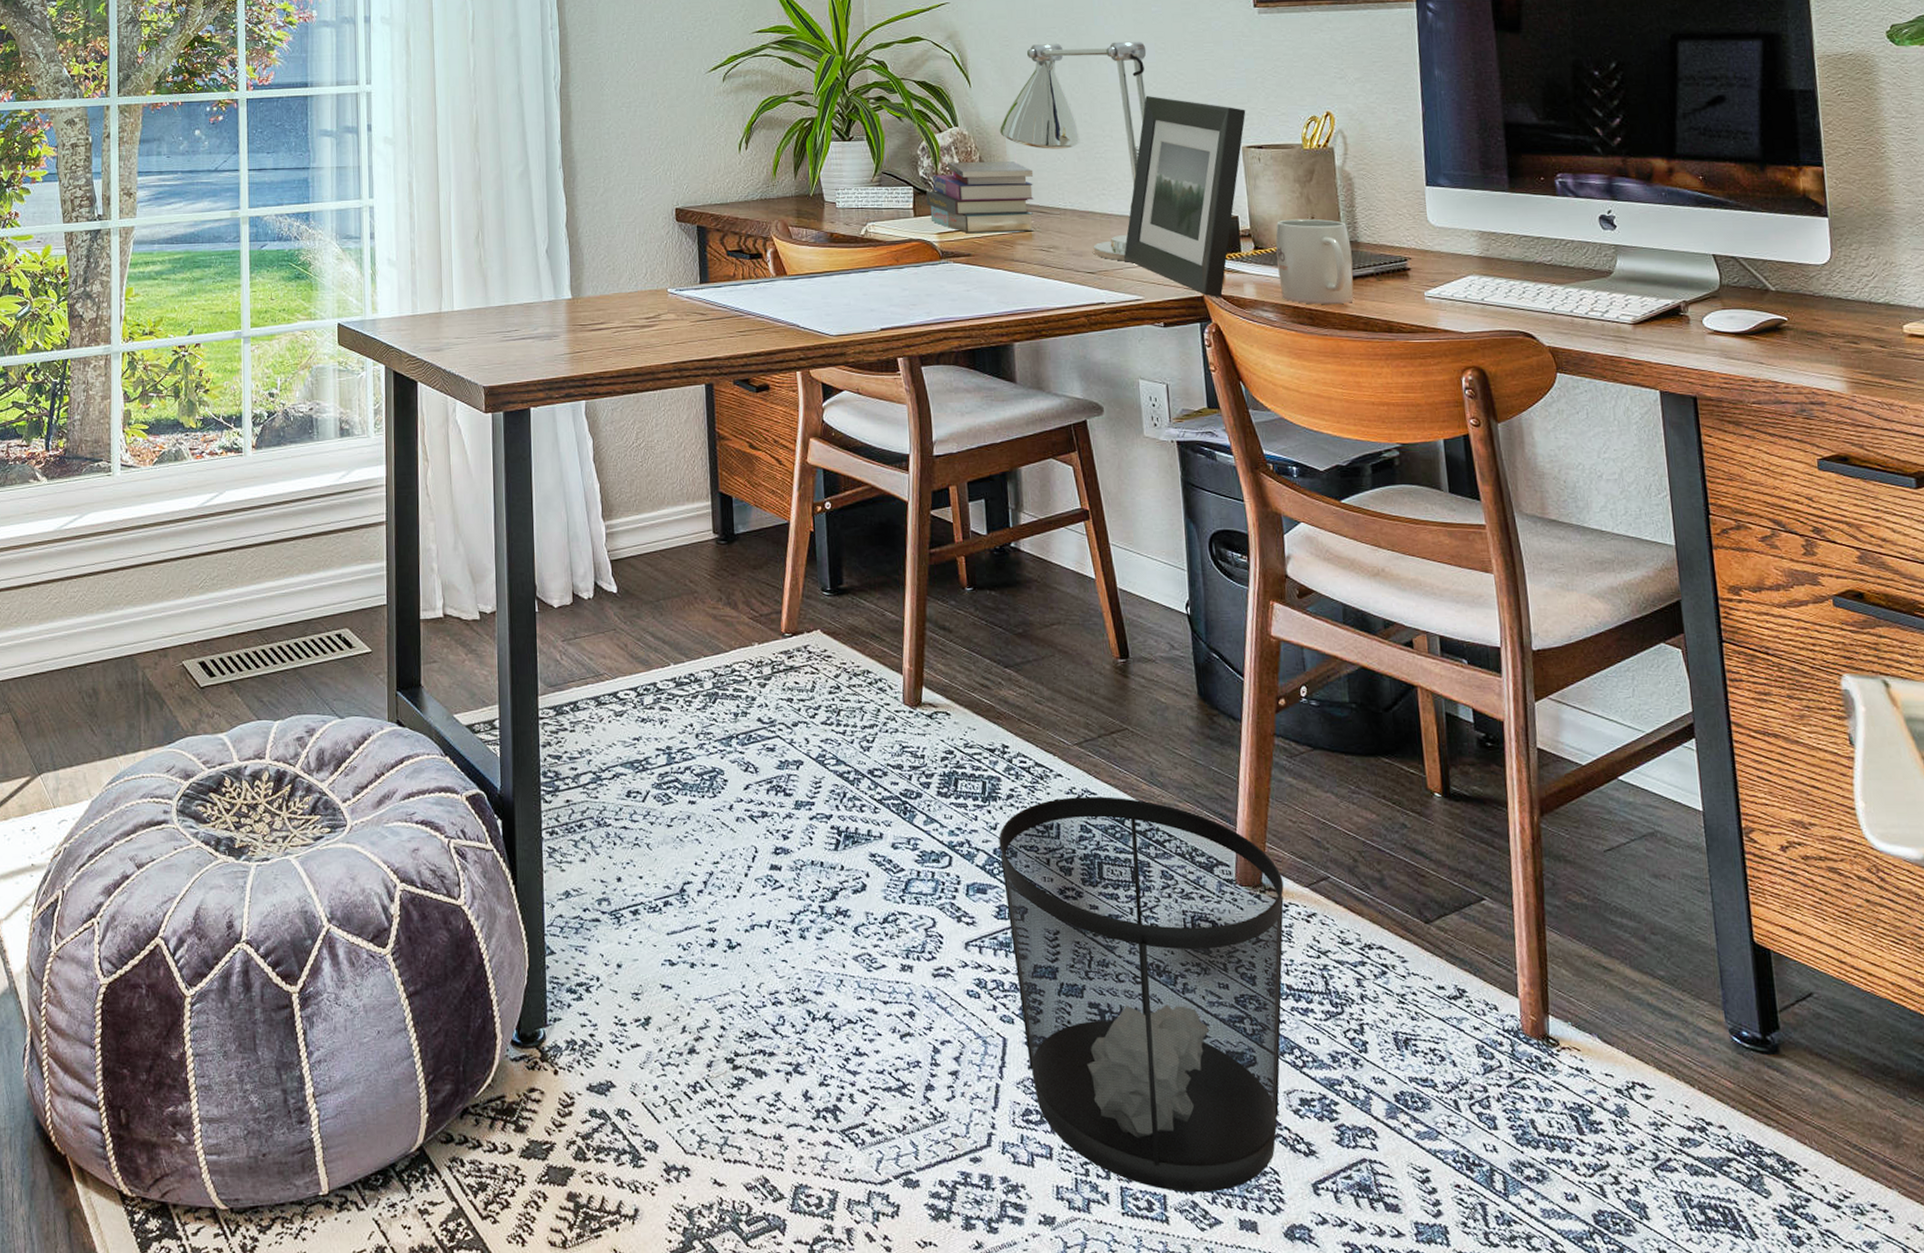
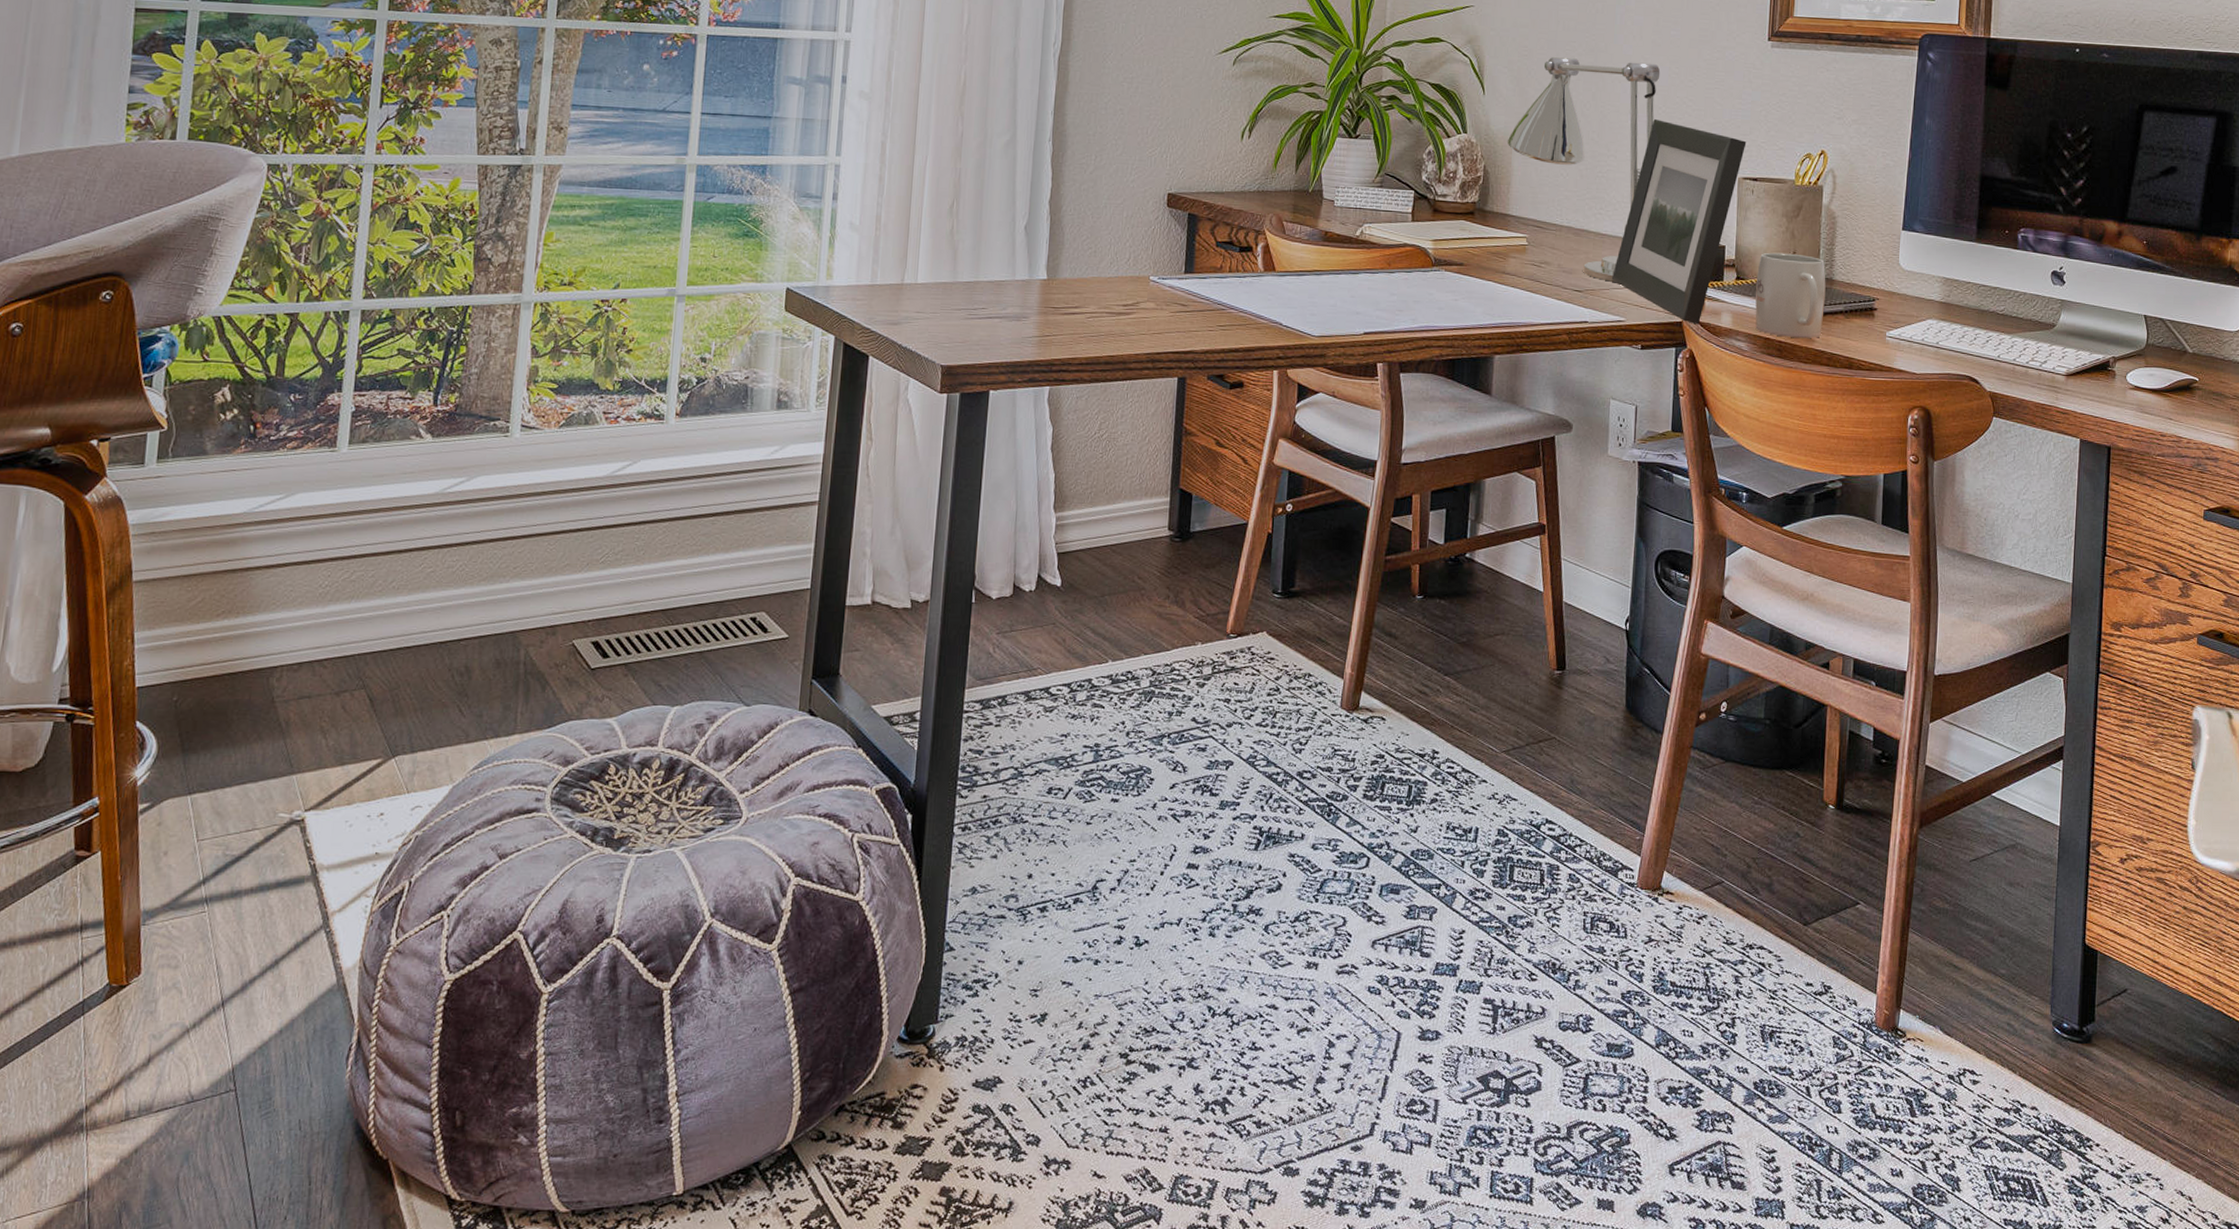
books: present [925,161,1034,234] -> none [1425,169,1535,245]
waste bin: present [999,796,1284,1193] -> none [1417,802,1681,1176]

